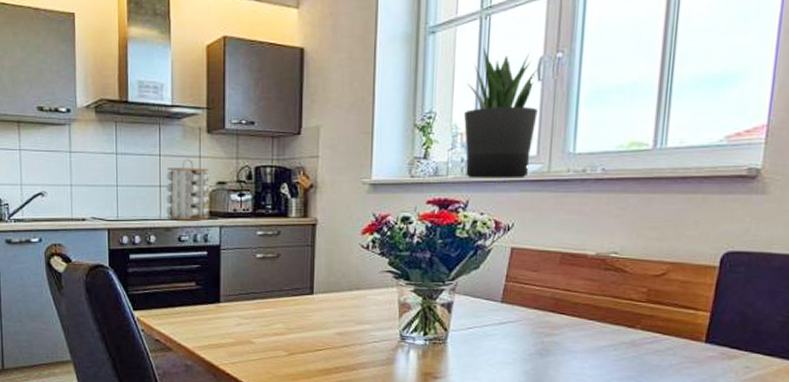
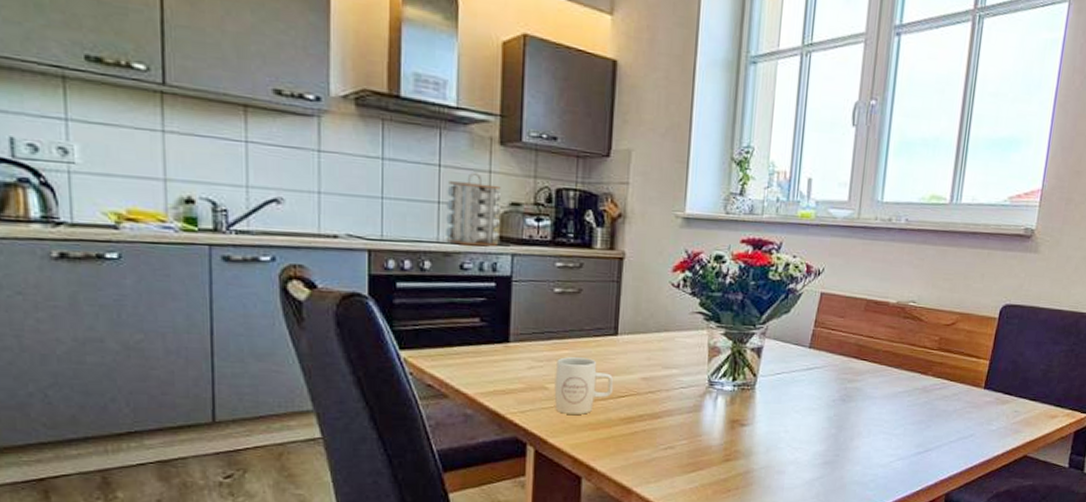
mug: none [259,315,312,366] -> present [554,357,614,414]
planter: present [464,47,539,178] -> none [781,85,854,223]

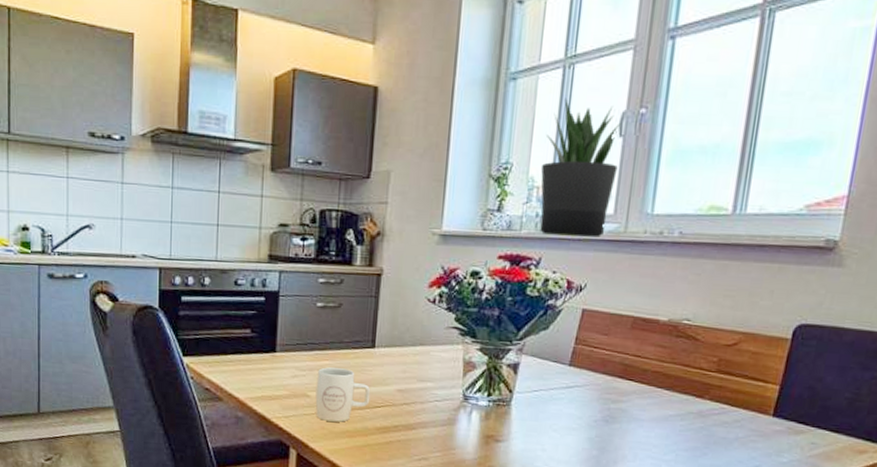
spice rack: present [446,172,501,248] -> none [223,197,271,266]
planter: none [781,85,854,223] -> present [540,98,621,238]

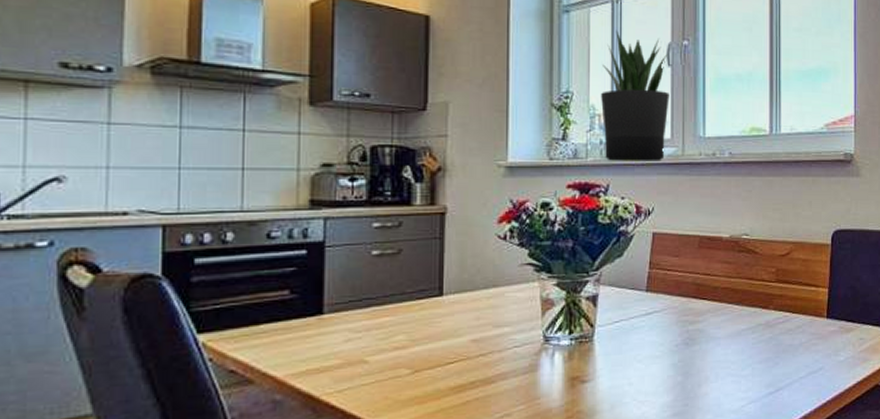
mug: present [315,367,371,422] -> none [375,323,441,389]

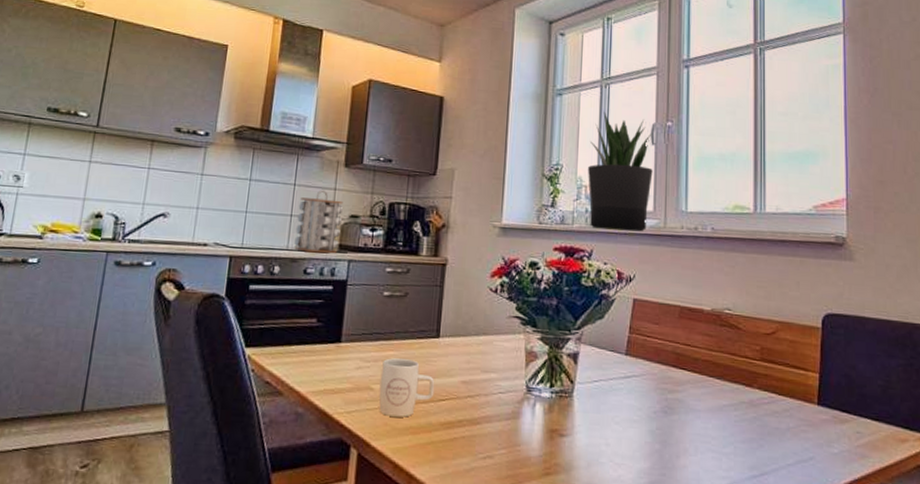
spice rack: none [251,135,311,214] -> present [294,190,343,255]
mug: none [375,323,441,389] -> present [378,358,435,417]

